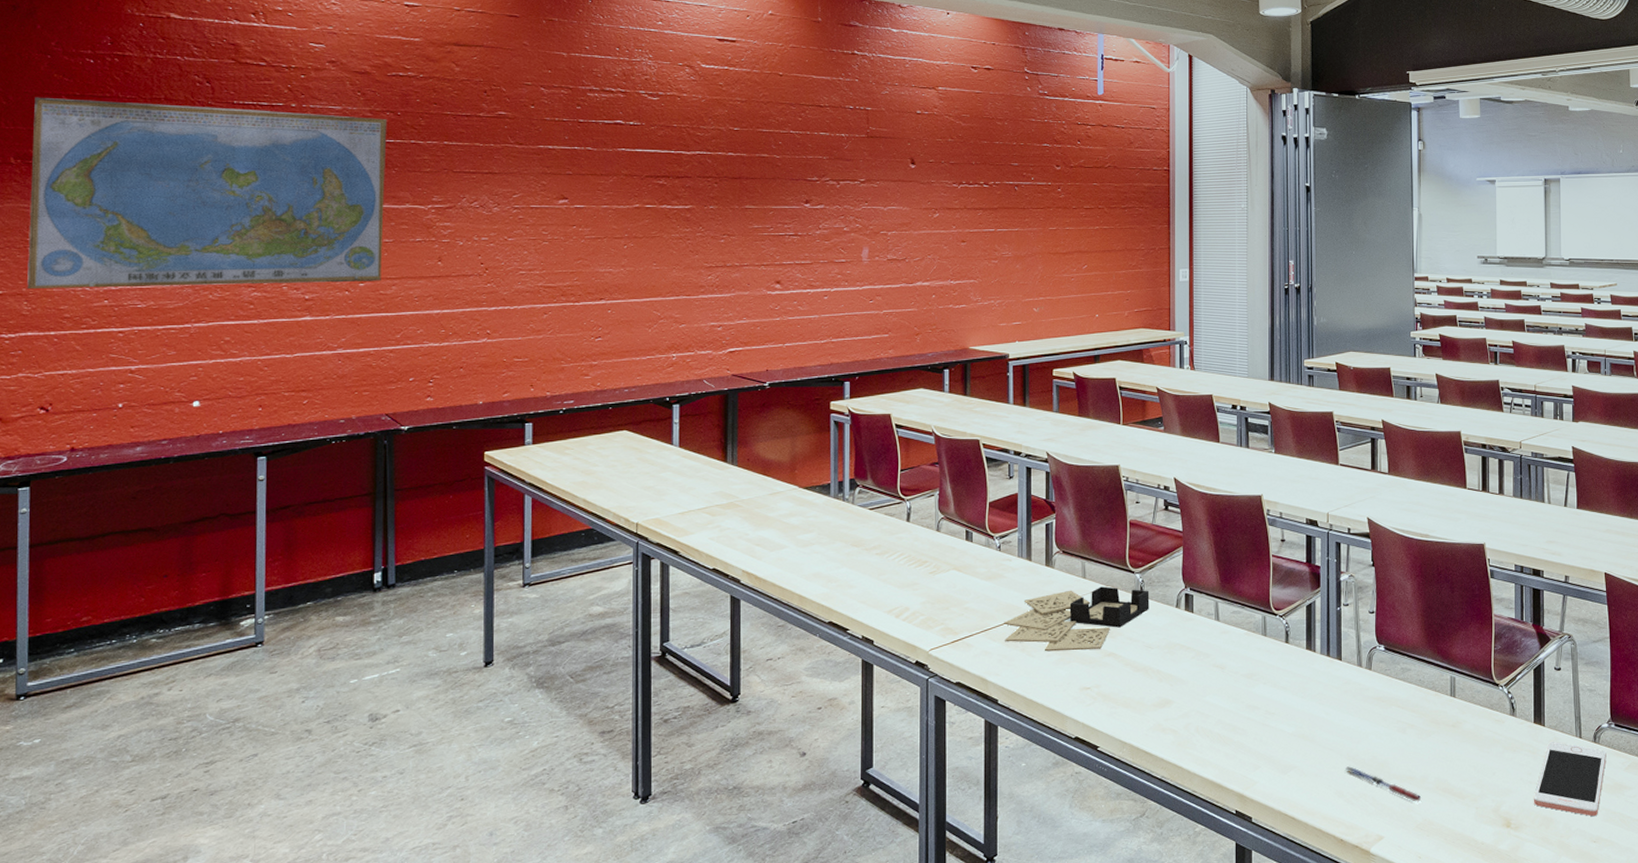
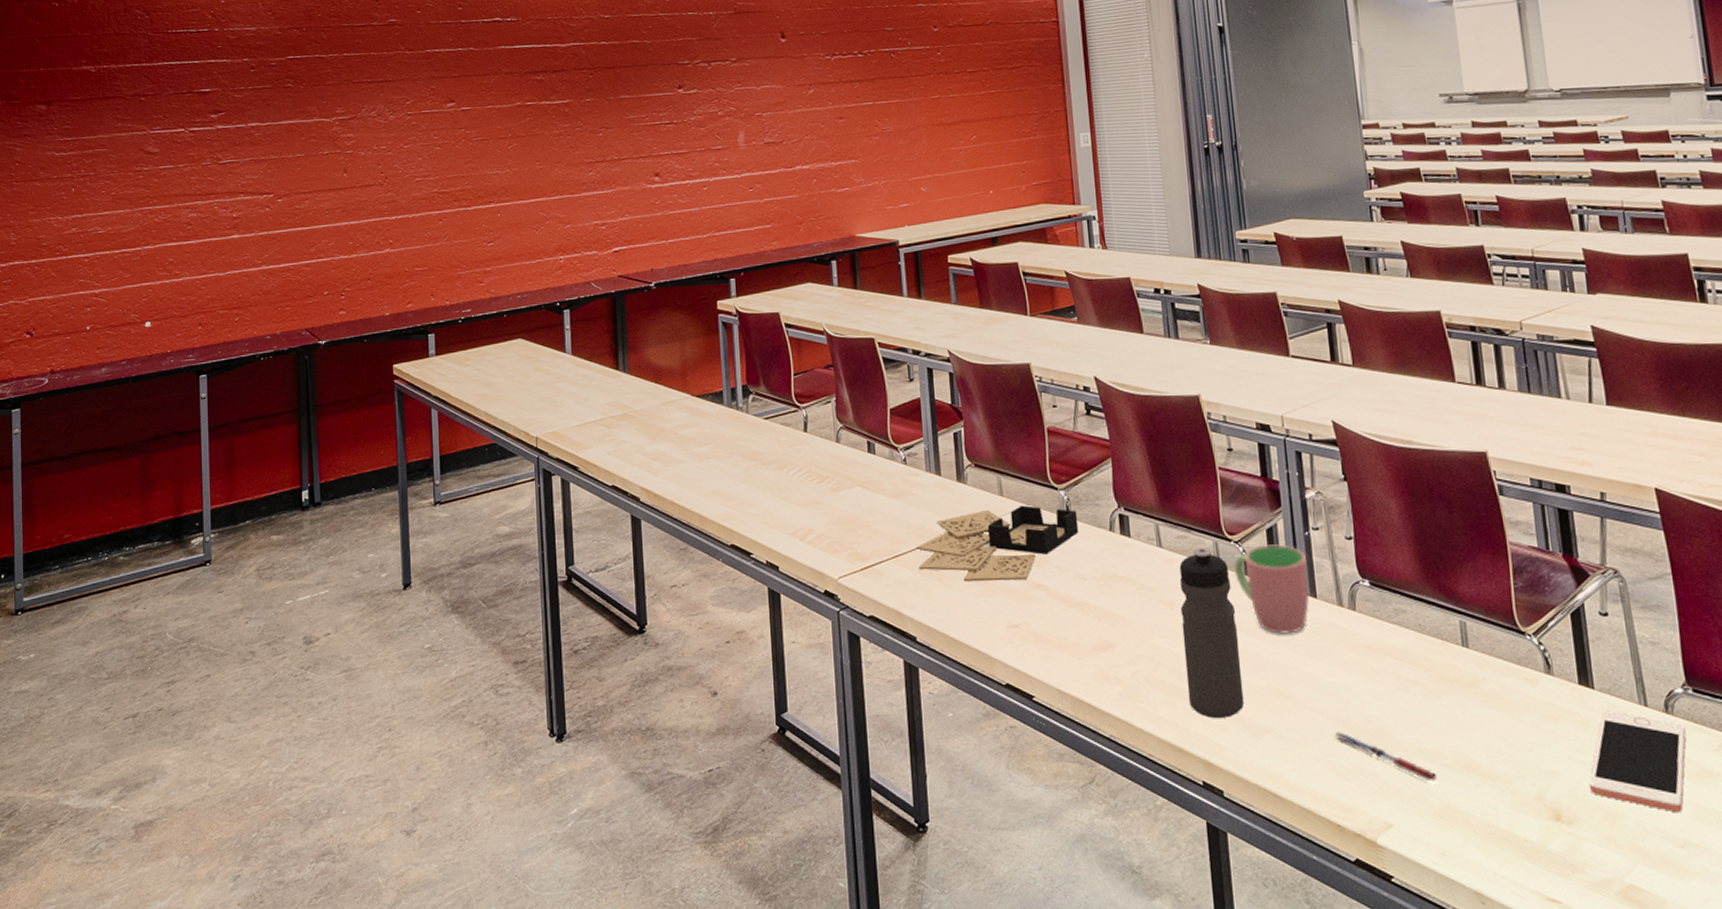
world map: present [27,97,388,290] -> none [14,35,296,221]
water bottle: none [1230,621,1276,759] -> present [1179,548,1245,718]
cup: none [1277,618,1336,690] -> present [1233,544,1309,634]

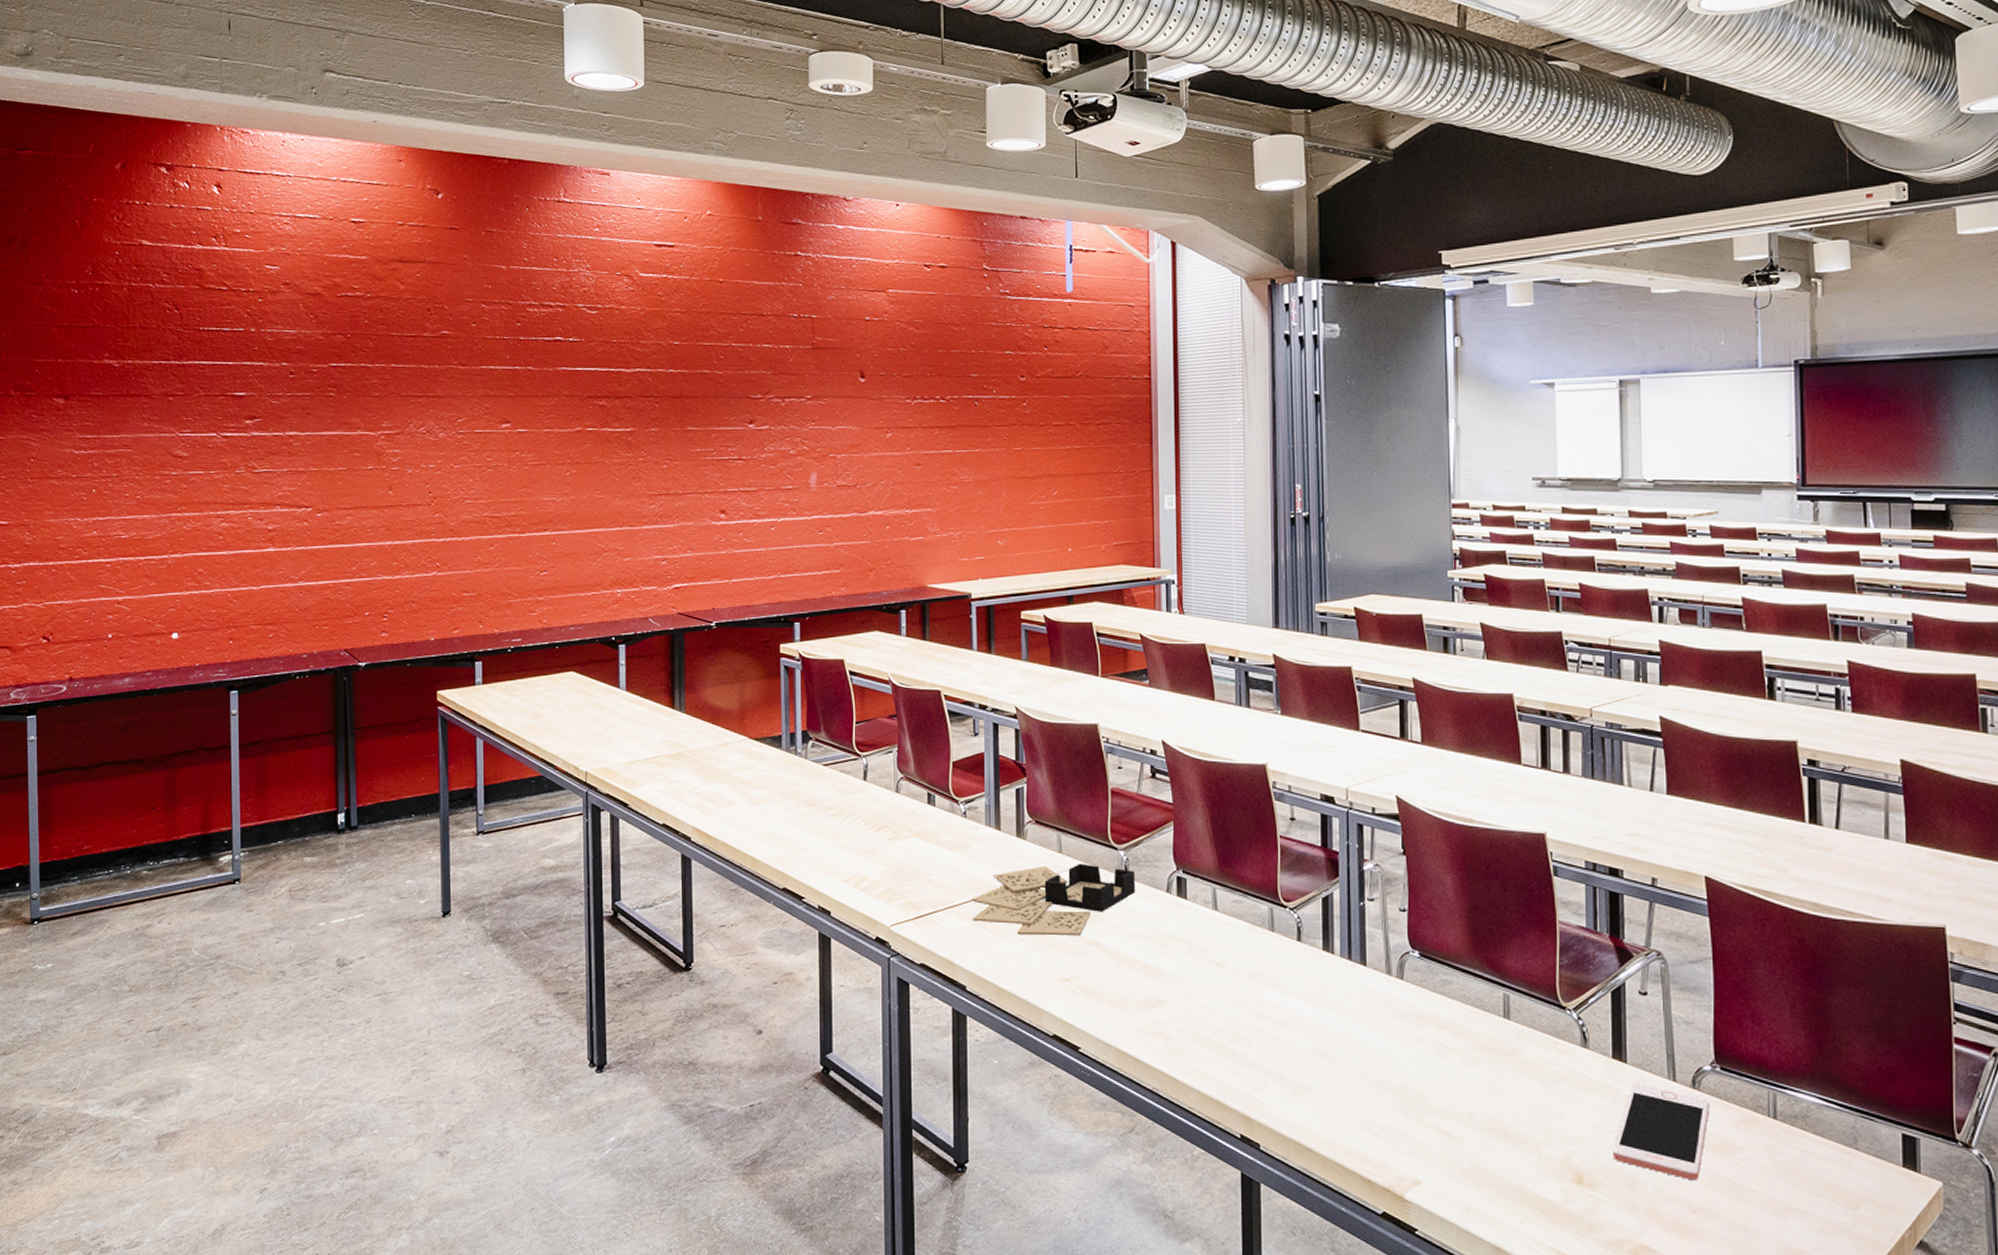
water bottle: present [1179,548,1245,718] -> none [1231,913,1287,1076]
cup: present [1233,544,1309,634] -> none [1287,913,1359,999]
pen: present [1335,732,1438,782] -> none [1373,1093,1469,1143]

